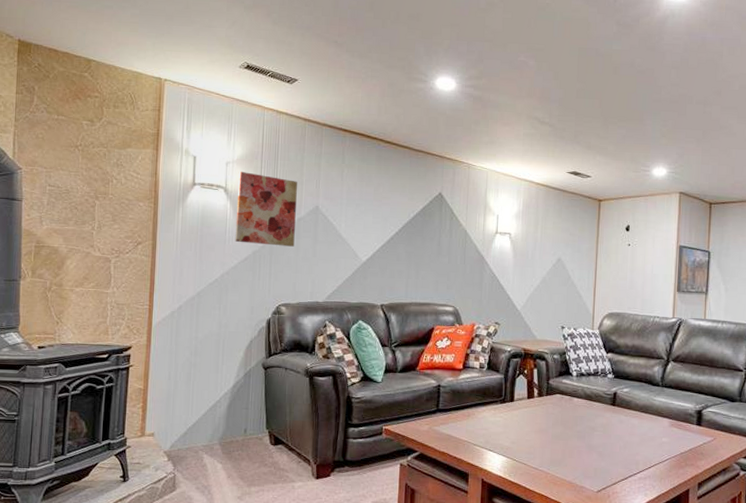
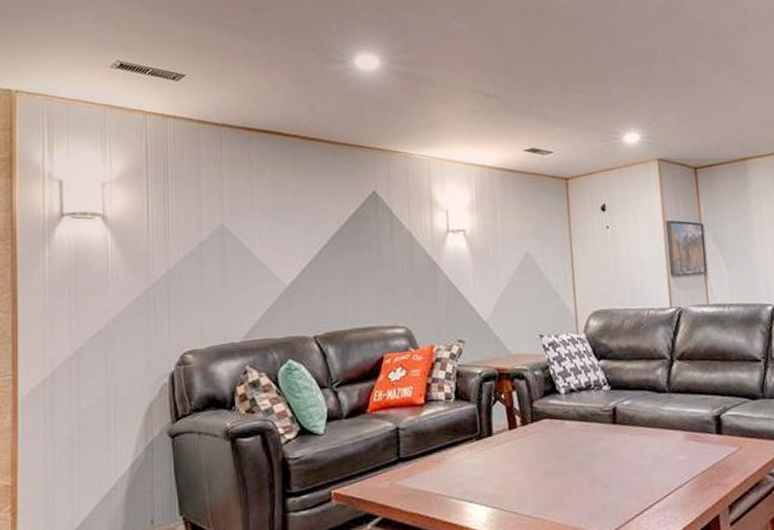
wall art: present [235,171,297,247] -> none [118,192,197,281]

